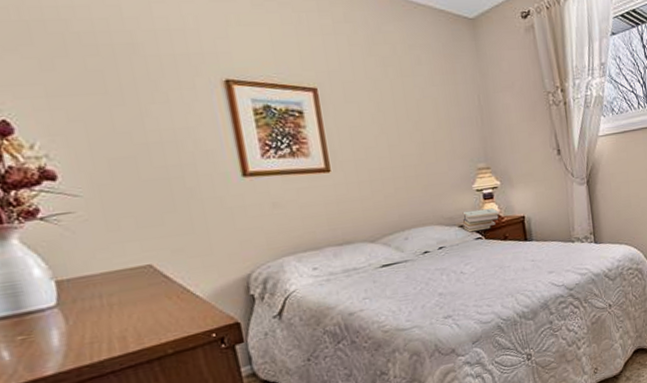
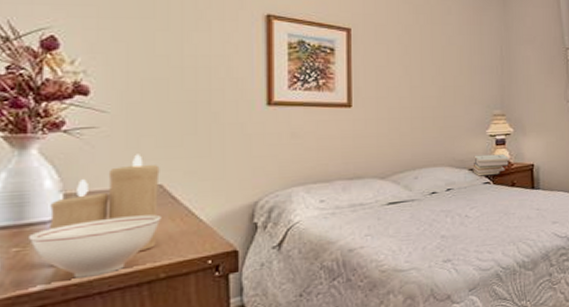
bowl: none [29,294,158,361] -> present [27,214,161,280]
candle: none [44,236,158,331] -> present [50,154,160,252]

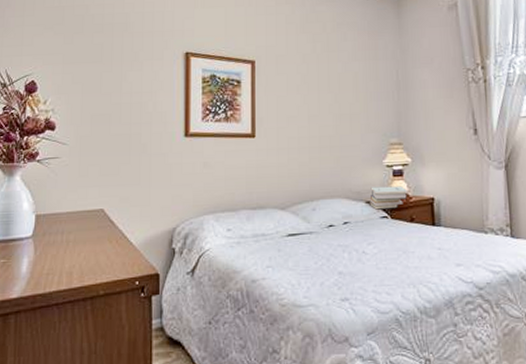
bowl: present [27,214,161,280] -> none [11,236,102,291]
candle: present [50,154,160,252] -> none [25,181,102,270]

